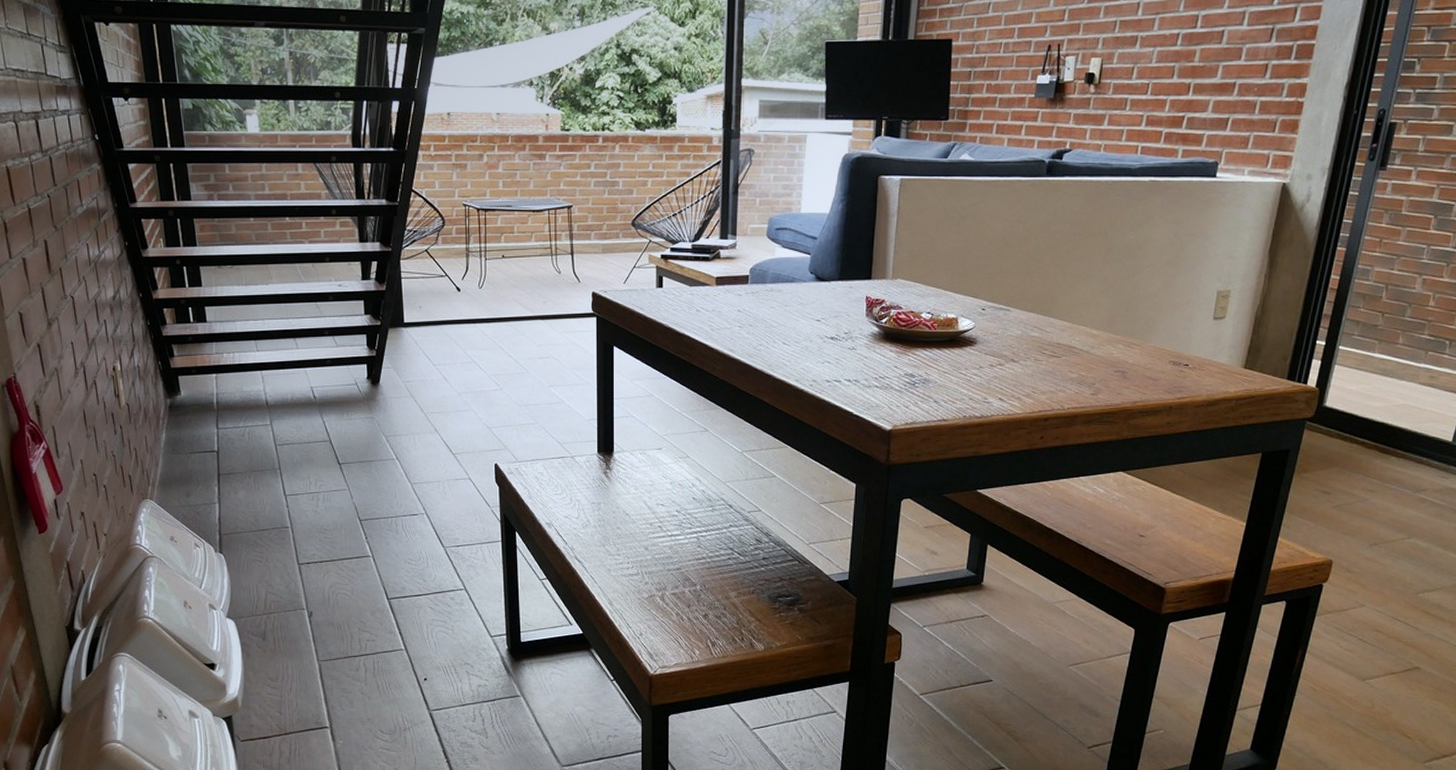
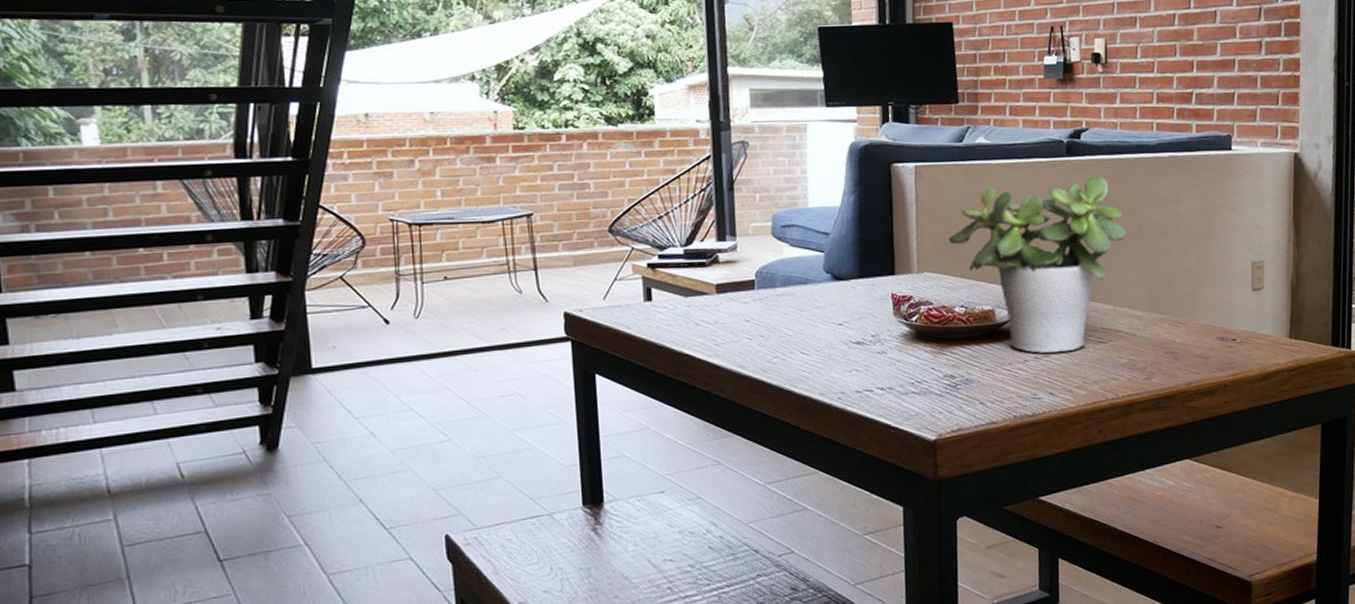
potted plant: none [923,197,1094,363] -> present [948,176,1126,354]

